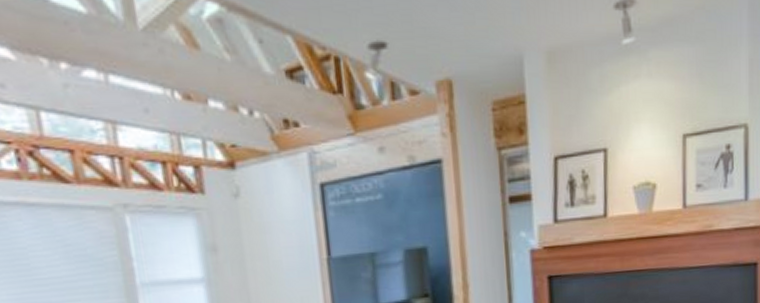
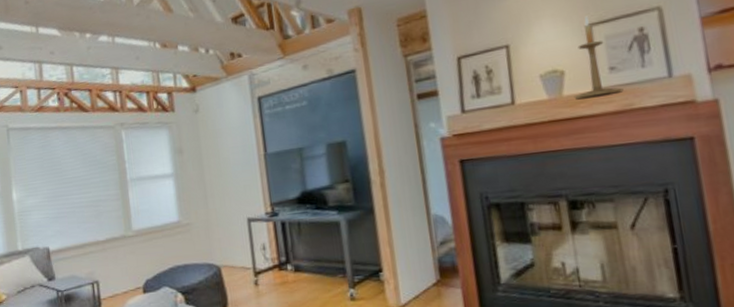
candlestick: none [662,125,706,218] -> present [573,16,624,100]

